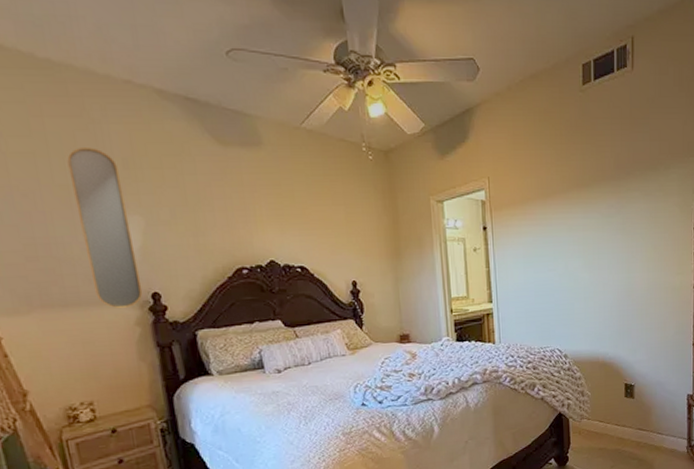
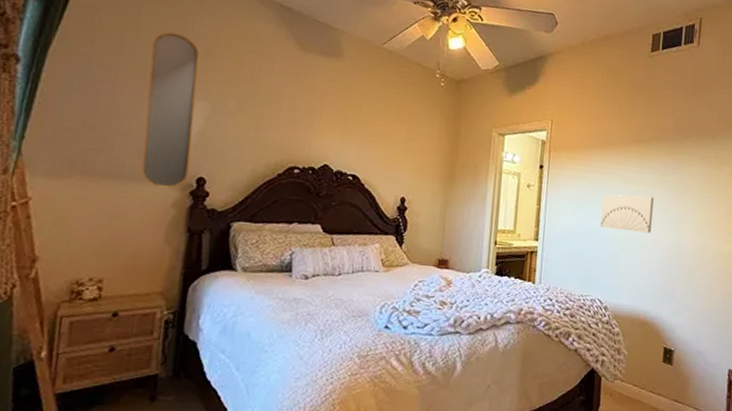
wall art: none [550,242,602,281] -> present [601,194,654,233]

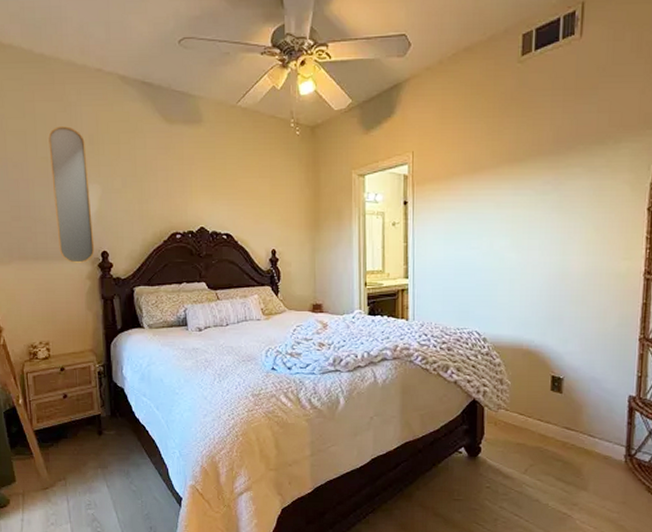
wall art: present [601,194,654,233] -> none [474,220,533,259]

